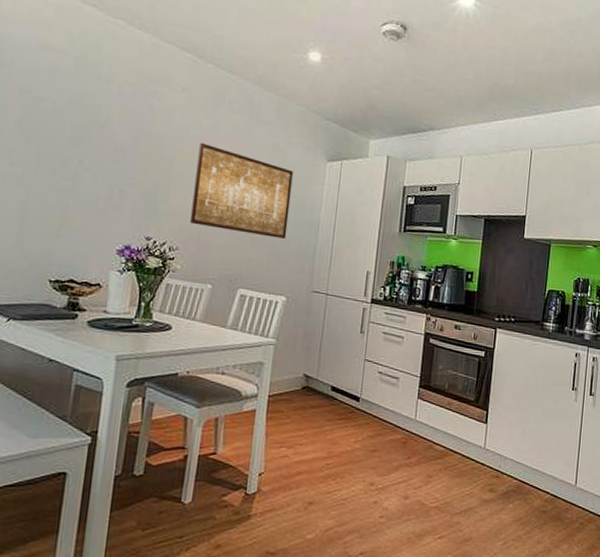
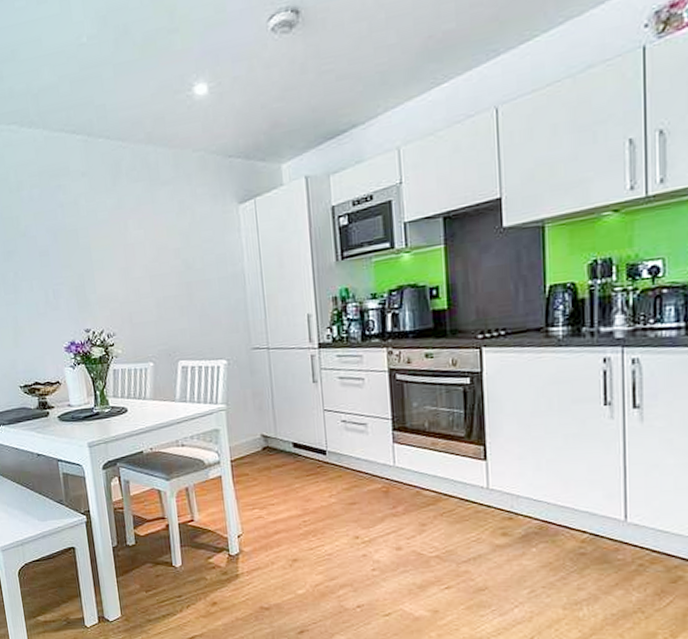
wall art: present [190,142,294,239] -> none [110,222,214,308]

